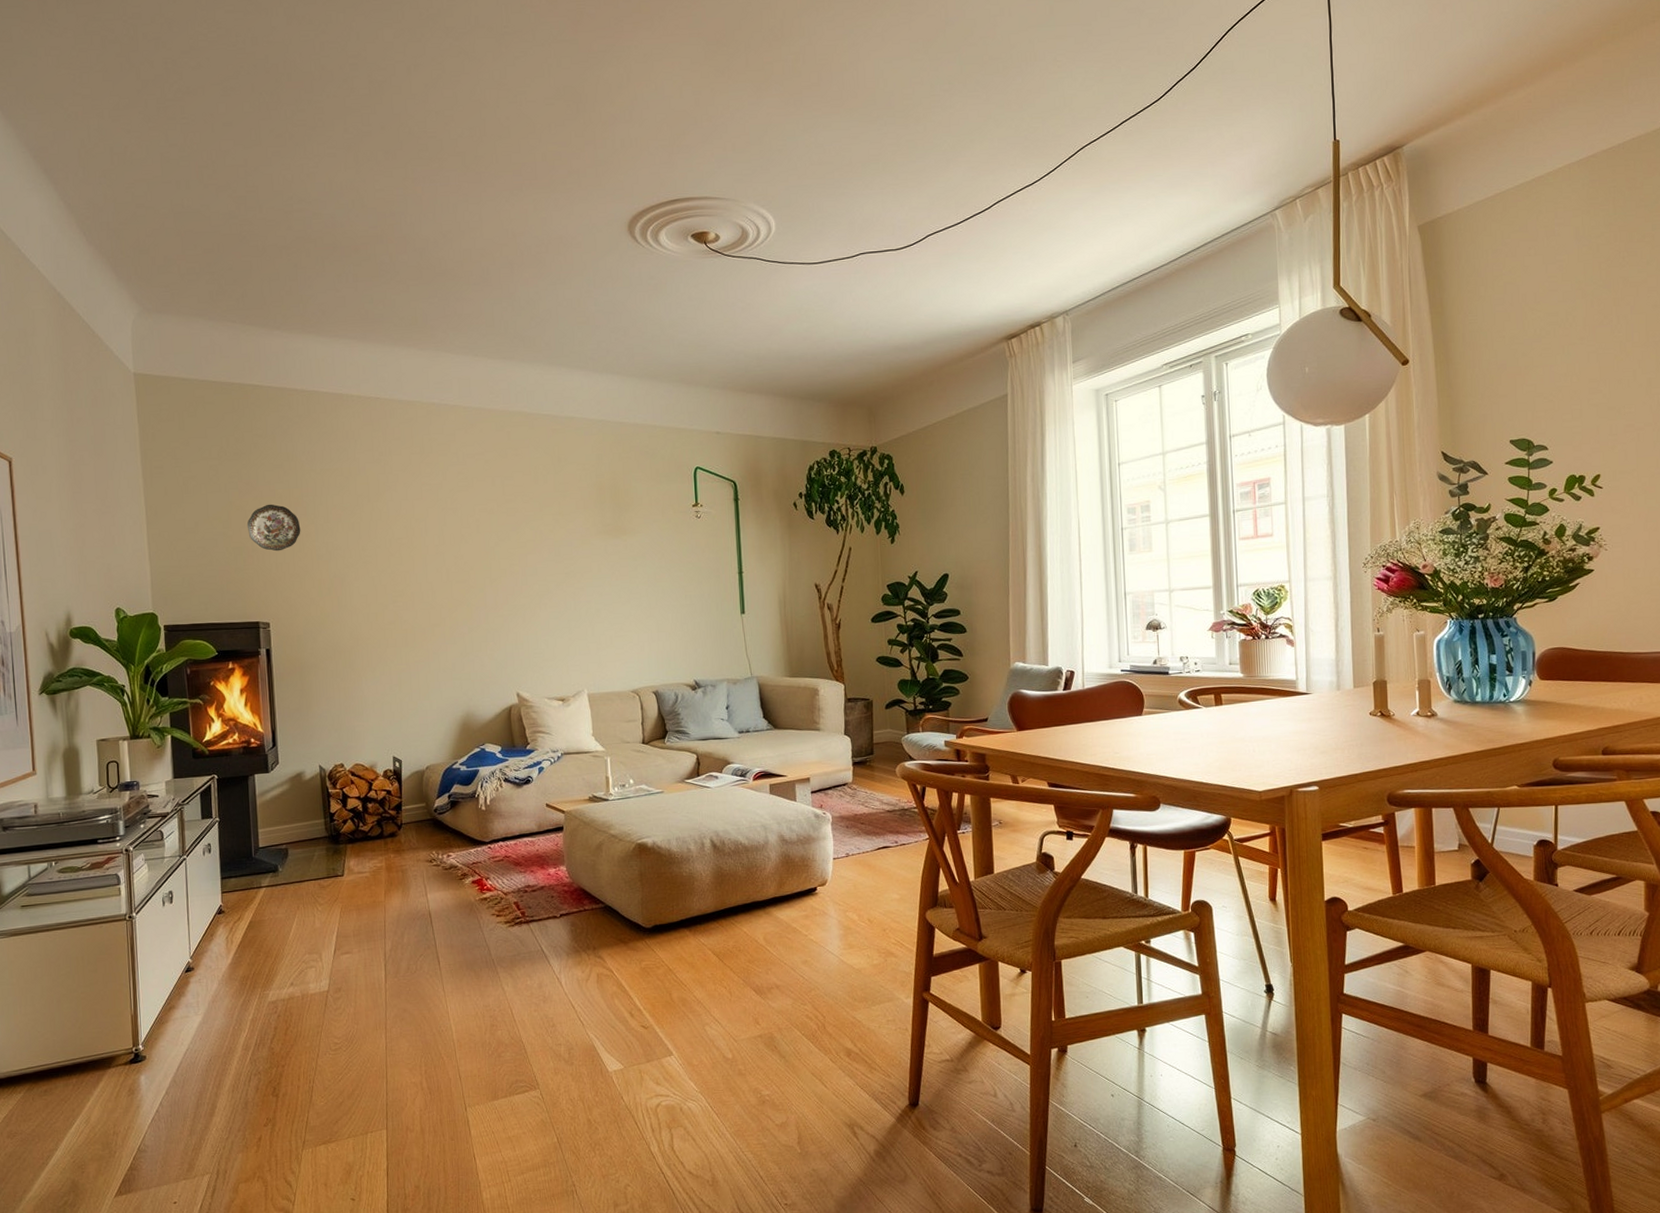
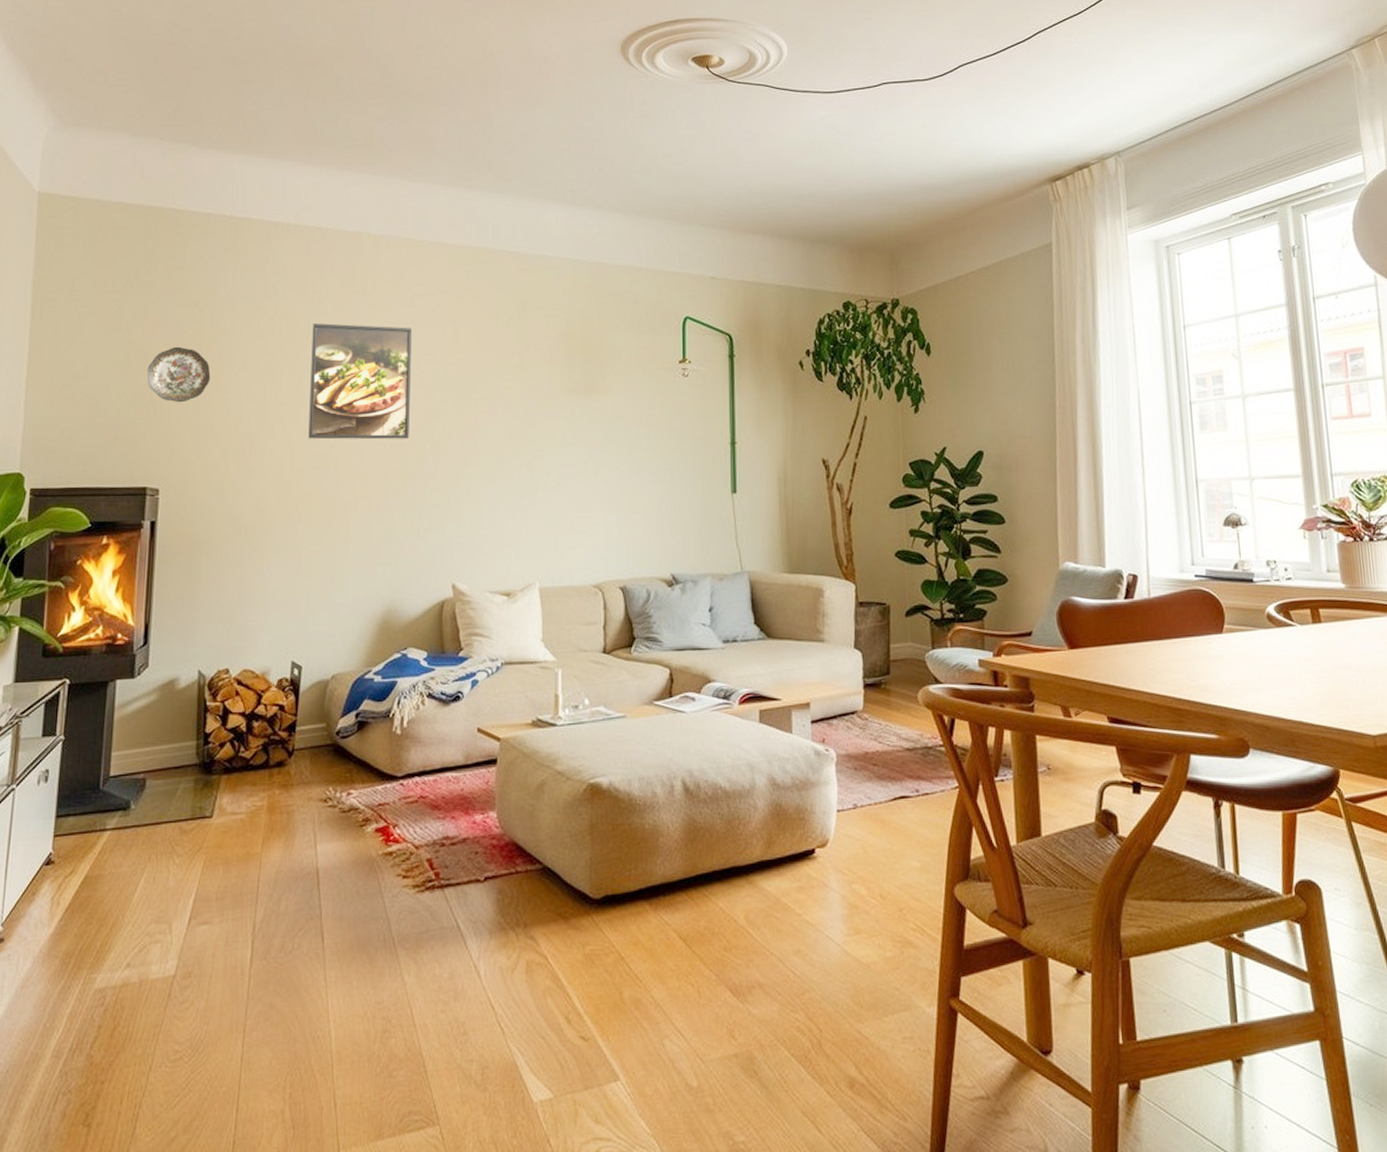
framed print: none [382,481,471,579] -> present [308,323,412,440]

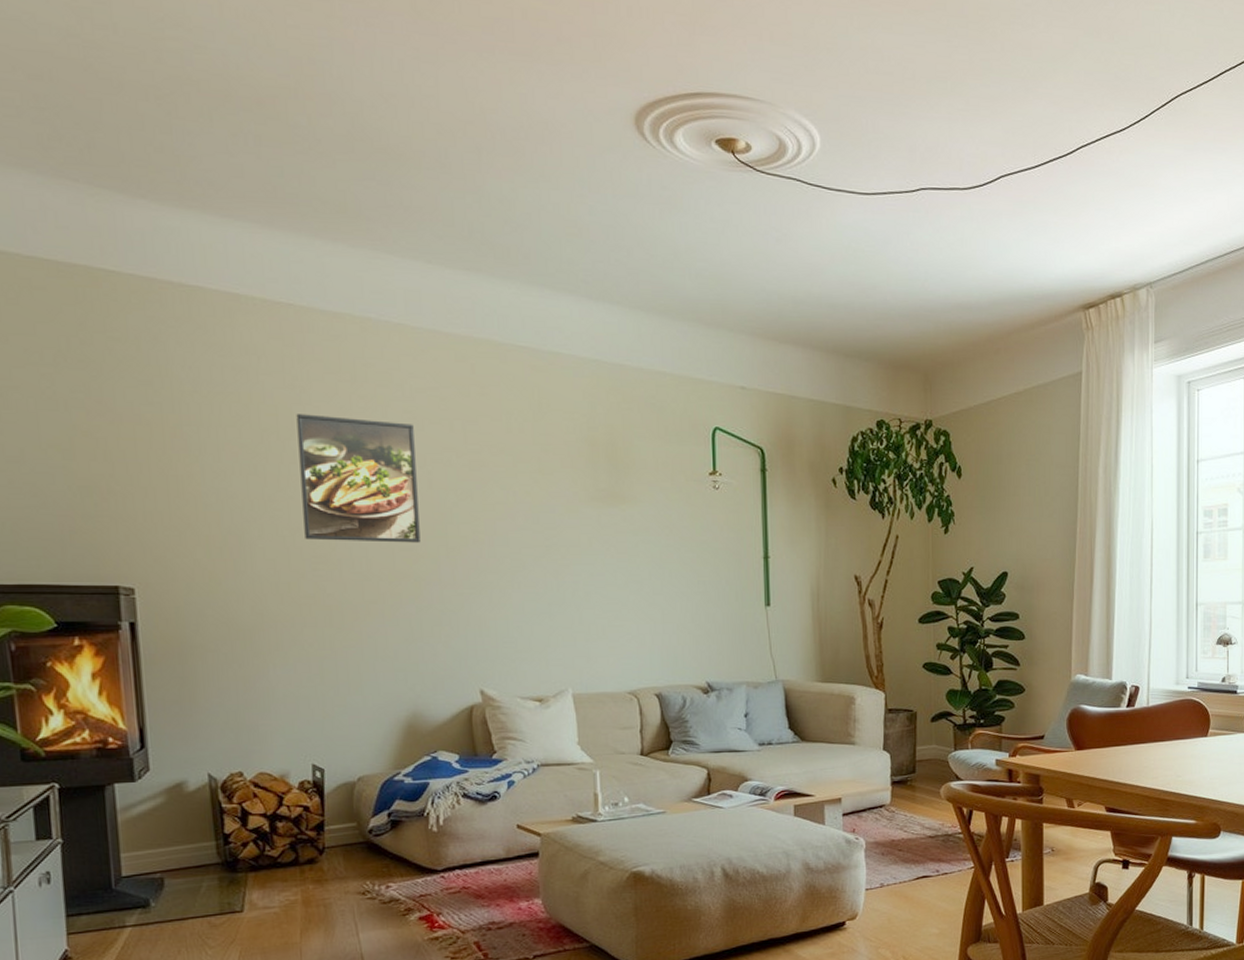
decorative plate: present [146,346,211,403] -> none [98,431,180,495]

